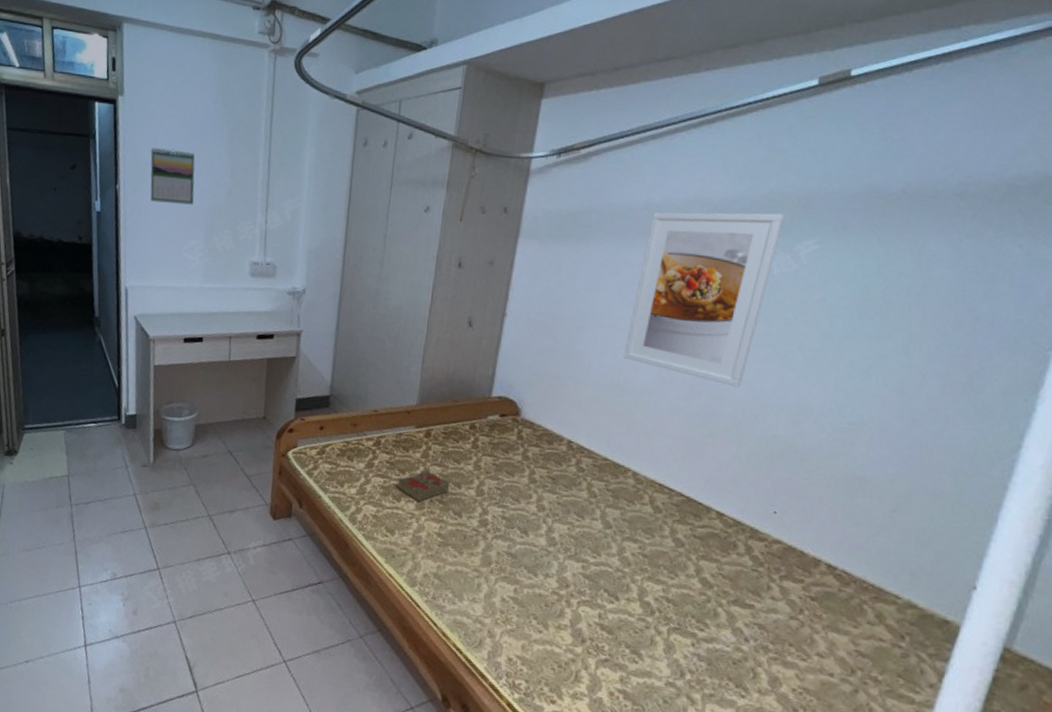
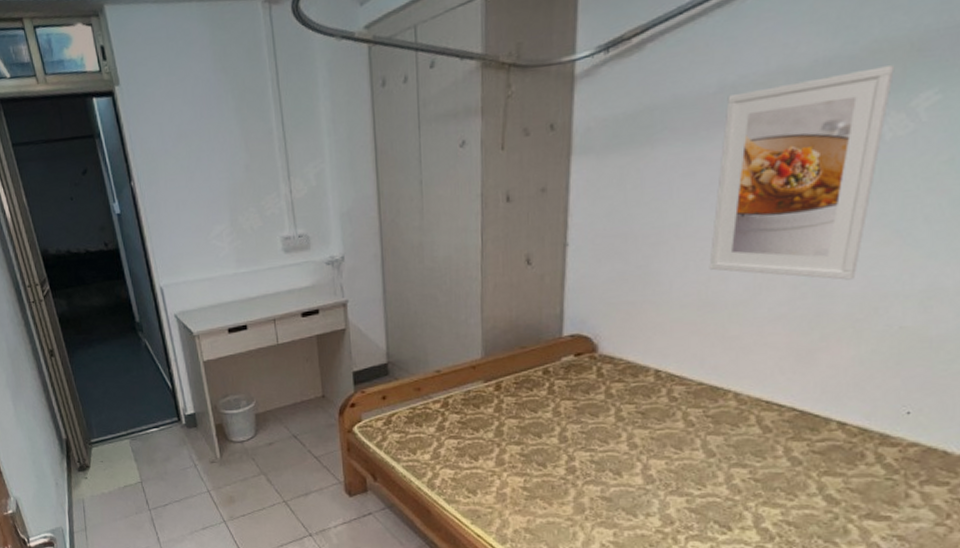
calendar: present [150,148,195,205] -> none [158,131,212,193]
book: present [397,470,449,502] -> none [472,424,528,459]

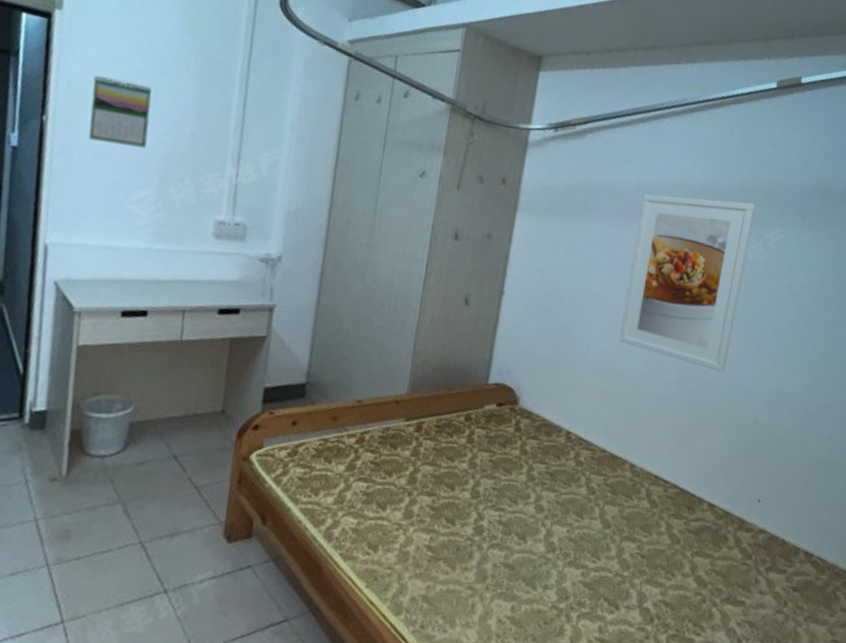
calendar: none [158,131,212,193] -> present [88,75,152,148]

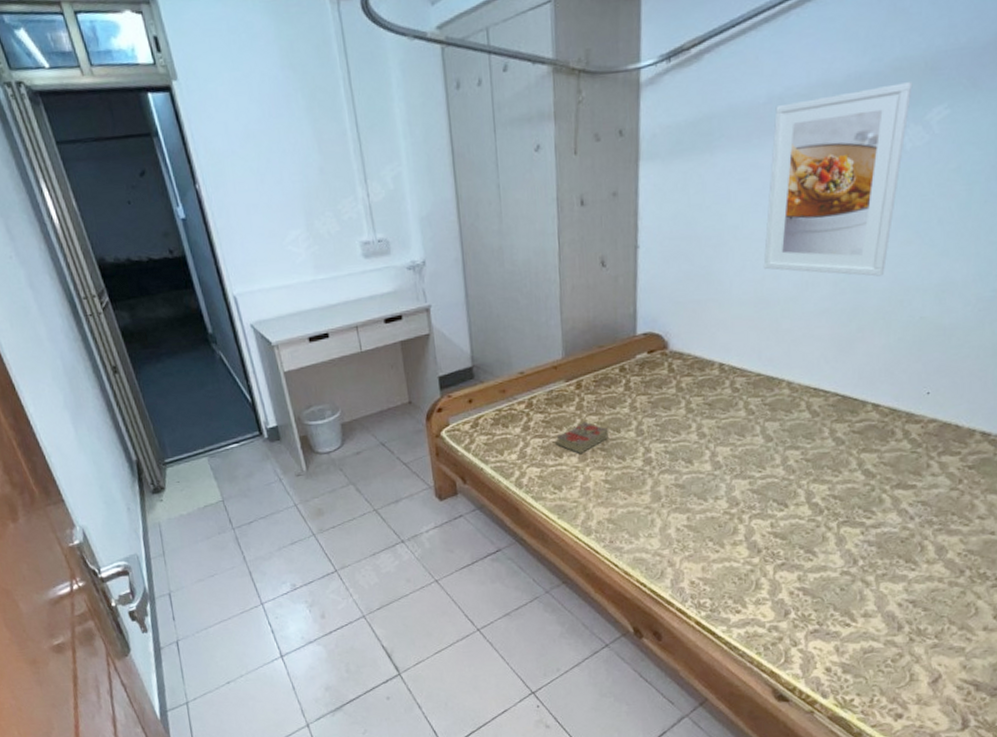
calendar: present [88,75,152,148] -> none [224,131,285,196]
book: none [382,470,442,510] -> present [556,421,608,455]

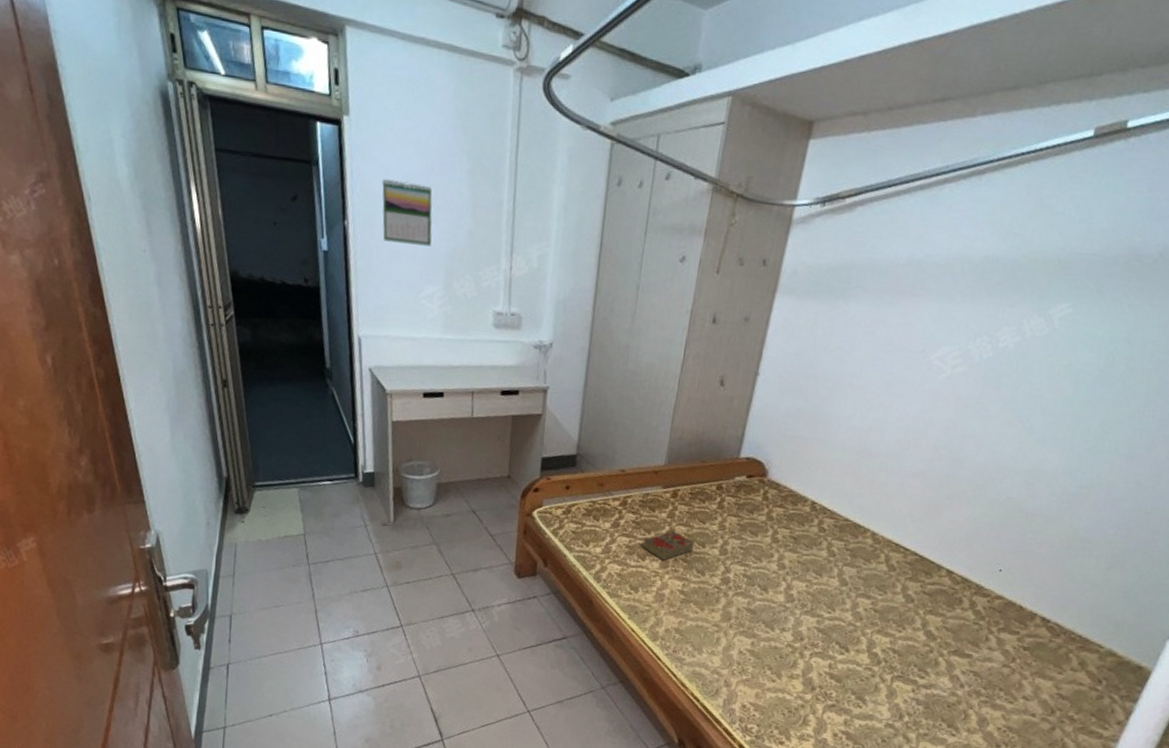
calendar: none [224,131,285,196] -> present [382,179,432,247]
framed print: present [763,82,913,277] -> none [871,269,1044,451]

